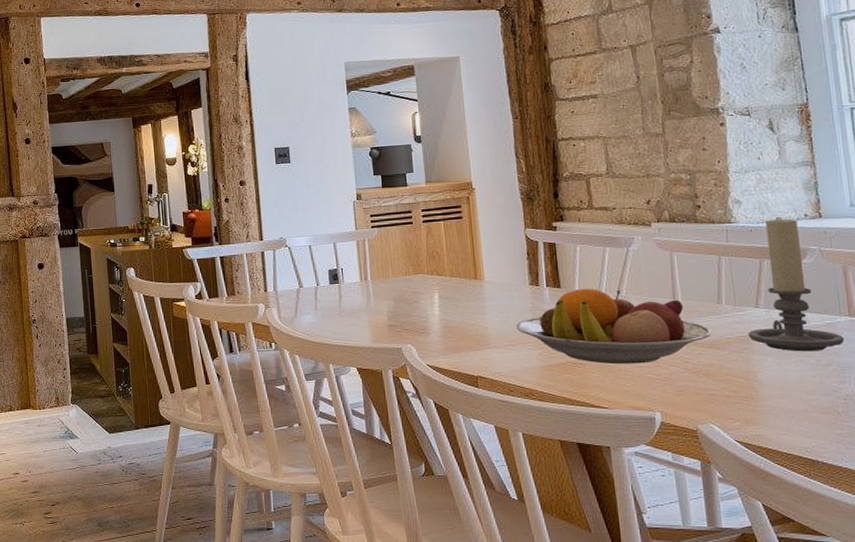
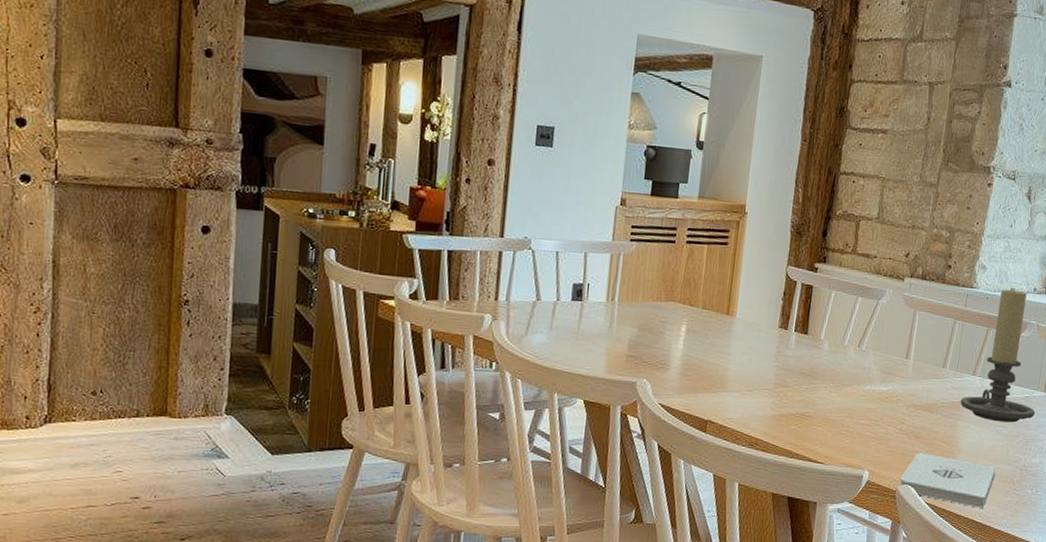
fruit bowl: present [516,288,712,364] -> none [756,337,931,421]
notepad: none [697,390,814,443] -> present [899,452,997,508]

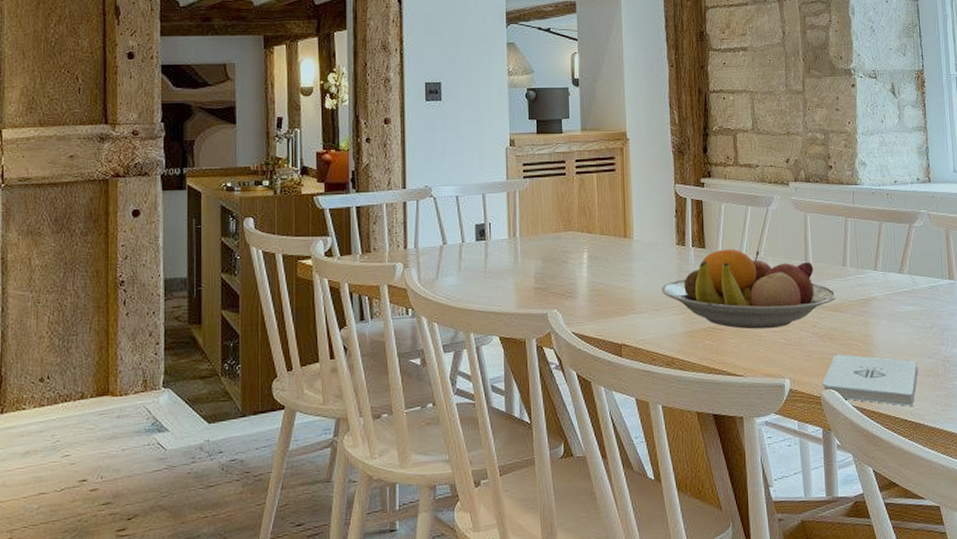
fruit bowl: none [756,337,931,421] -> present [662,248,837,329]
candle holder: present [960,288,1036,423] -> none [867,180,945,315]

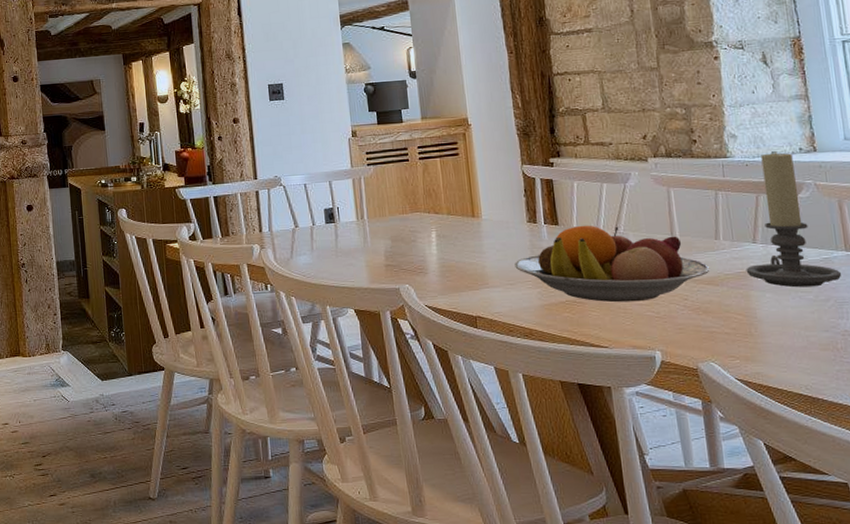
notepad: present [821,354,918,406] -> none [697,327,813,380]
candle holder: none [867,180,945,315] -> present [746,151,842,288]

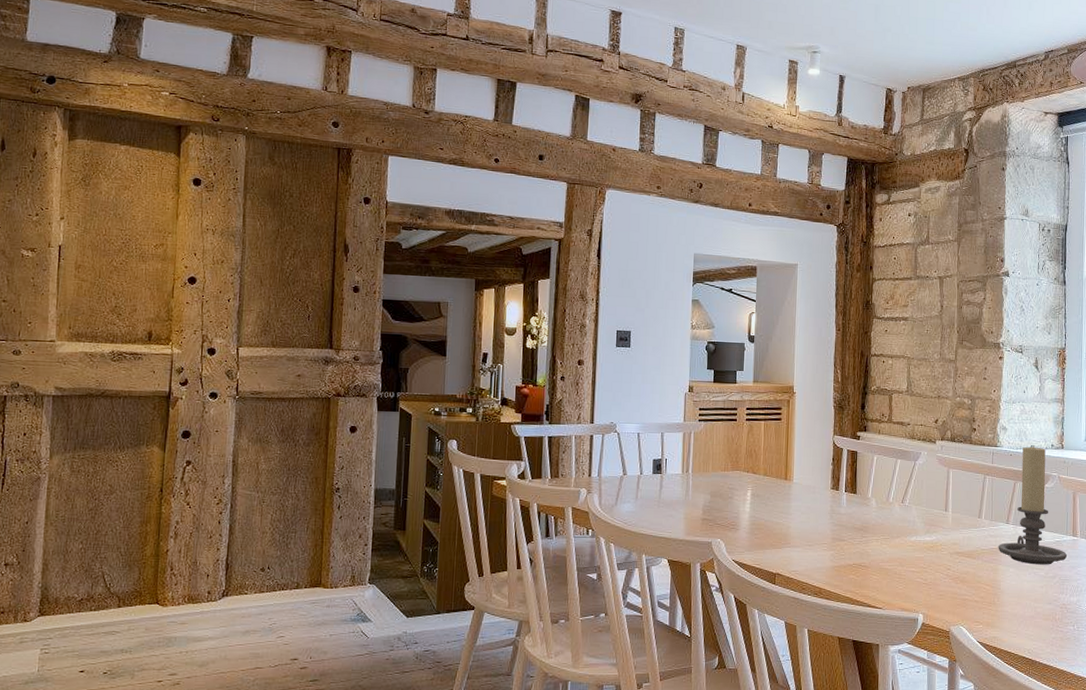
fruit bowl: present [515,225,710,303] -> none [815,496,971,569]

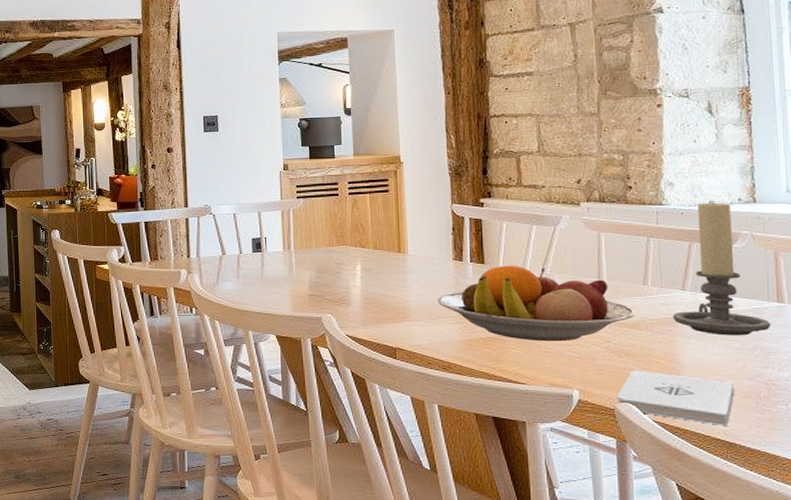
fruit bowl: none [815,496,971,569] -> present [438,265,636,342]
notepad: none [951,595,1039,645] -> present [616,370,735,426]

